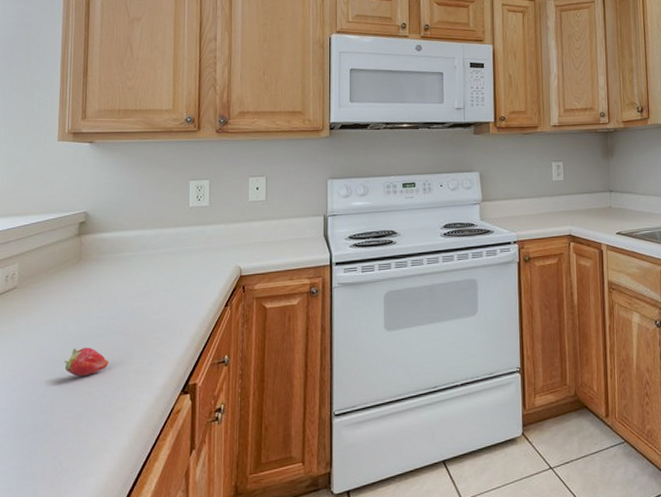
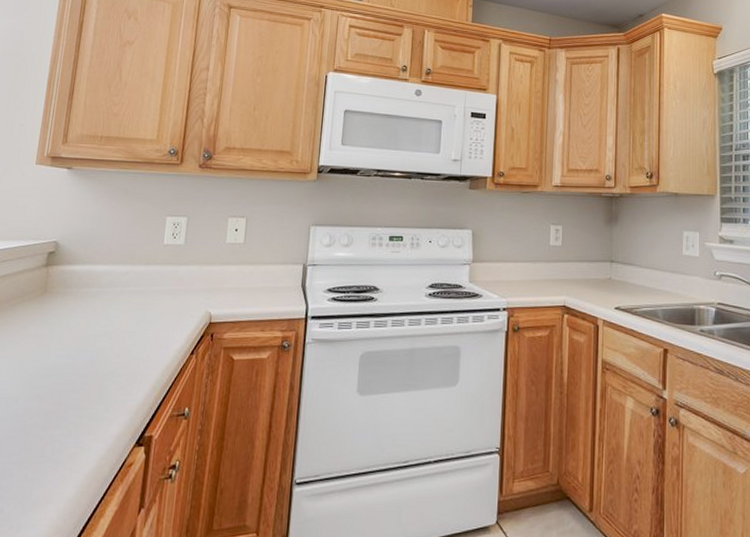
fruit: present [64,347,109,377] -> none [16,387,64,418]

